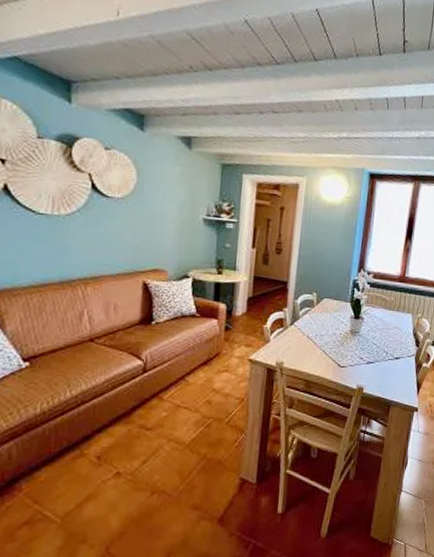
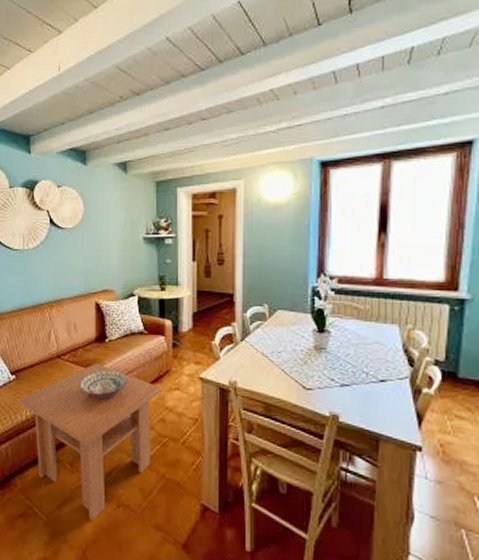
coffee table: none [32,347,211,513] -> present [19,364,163,521]
decorative bowl: none [116,354,175,385] -> present [79,370,128,400]

